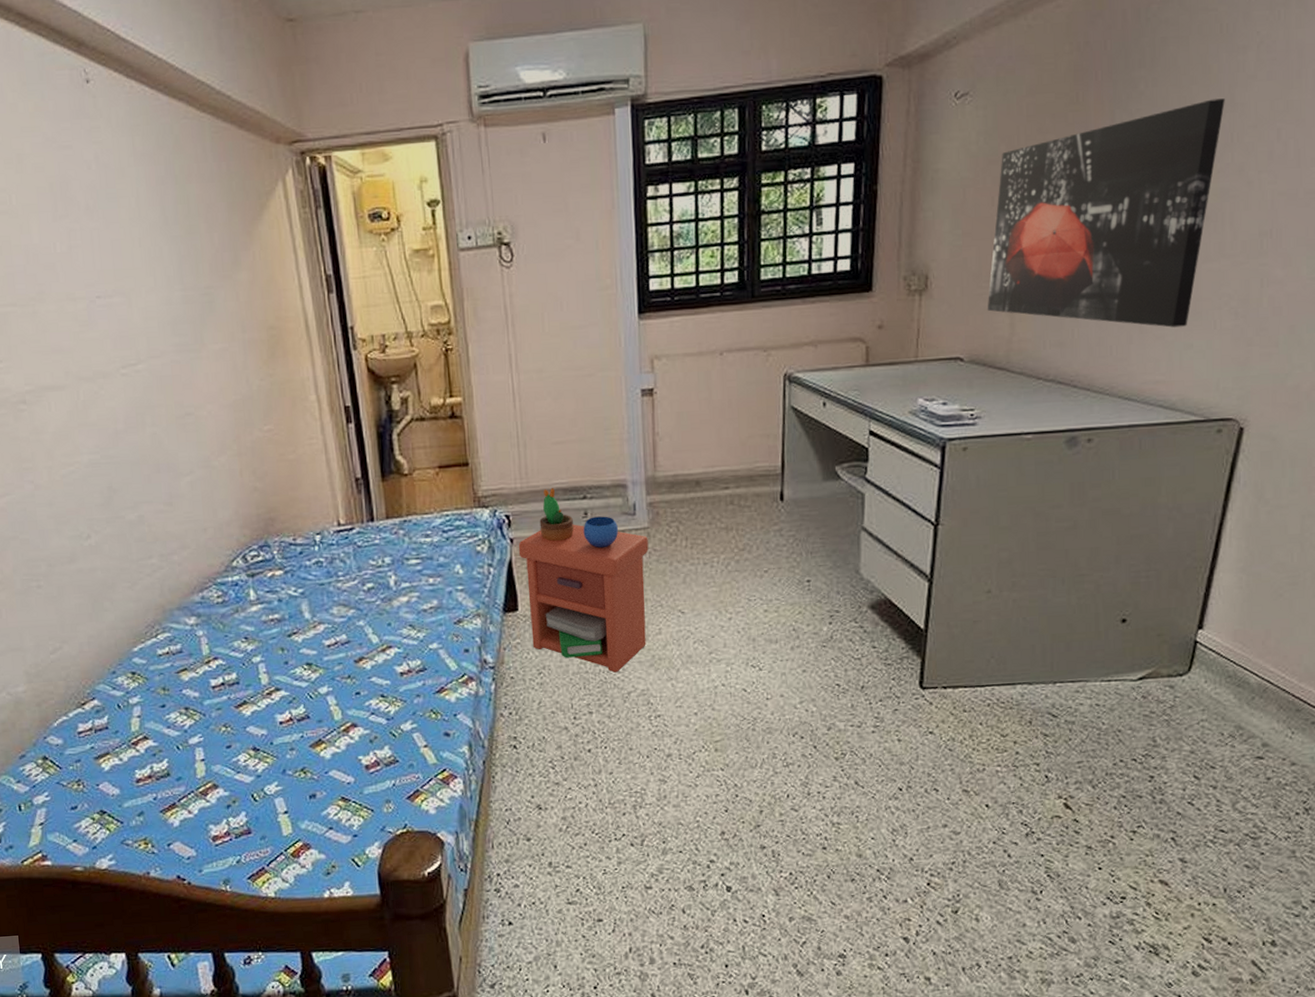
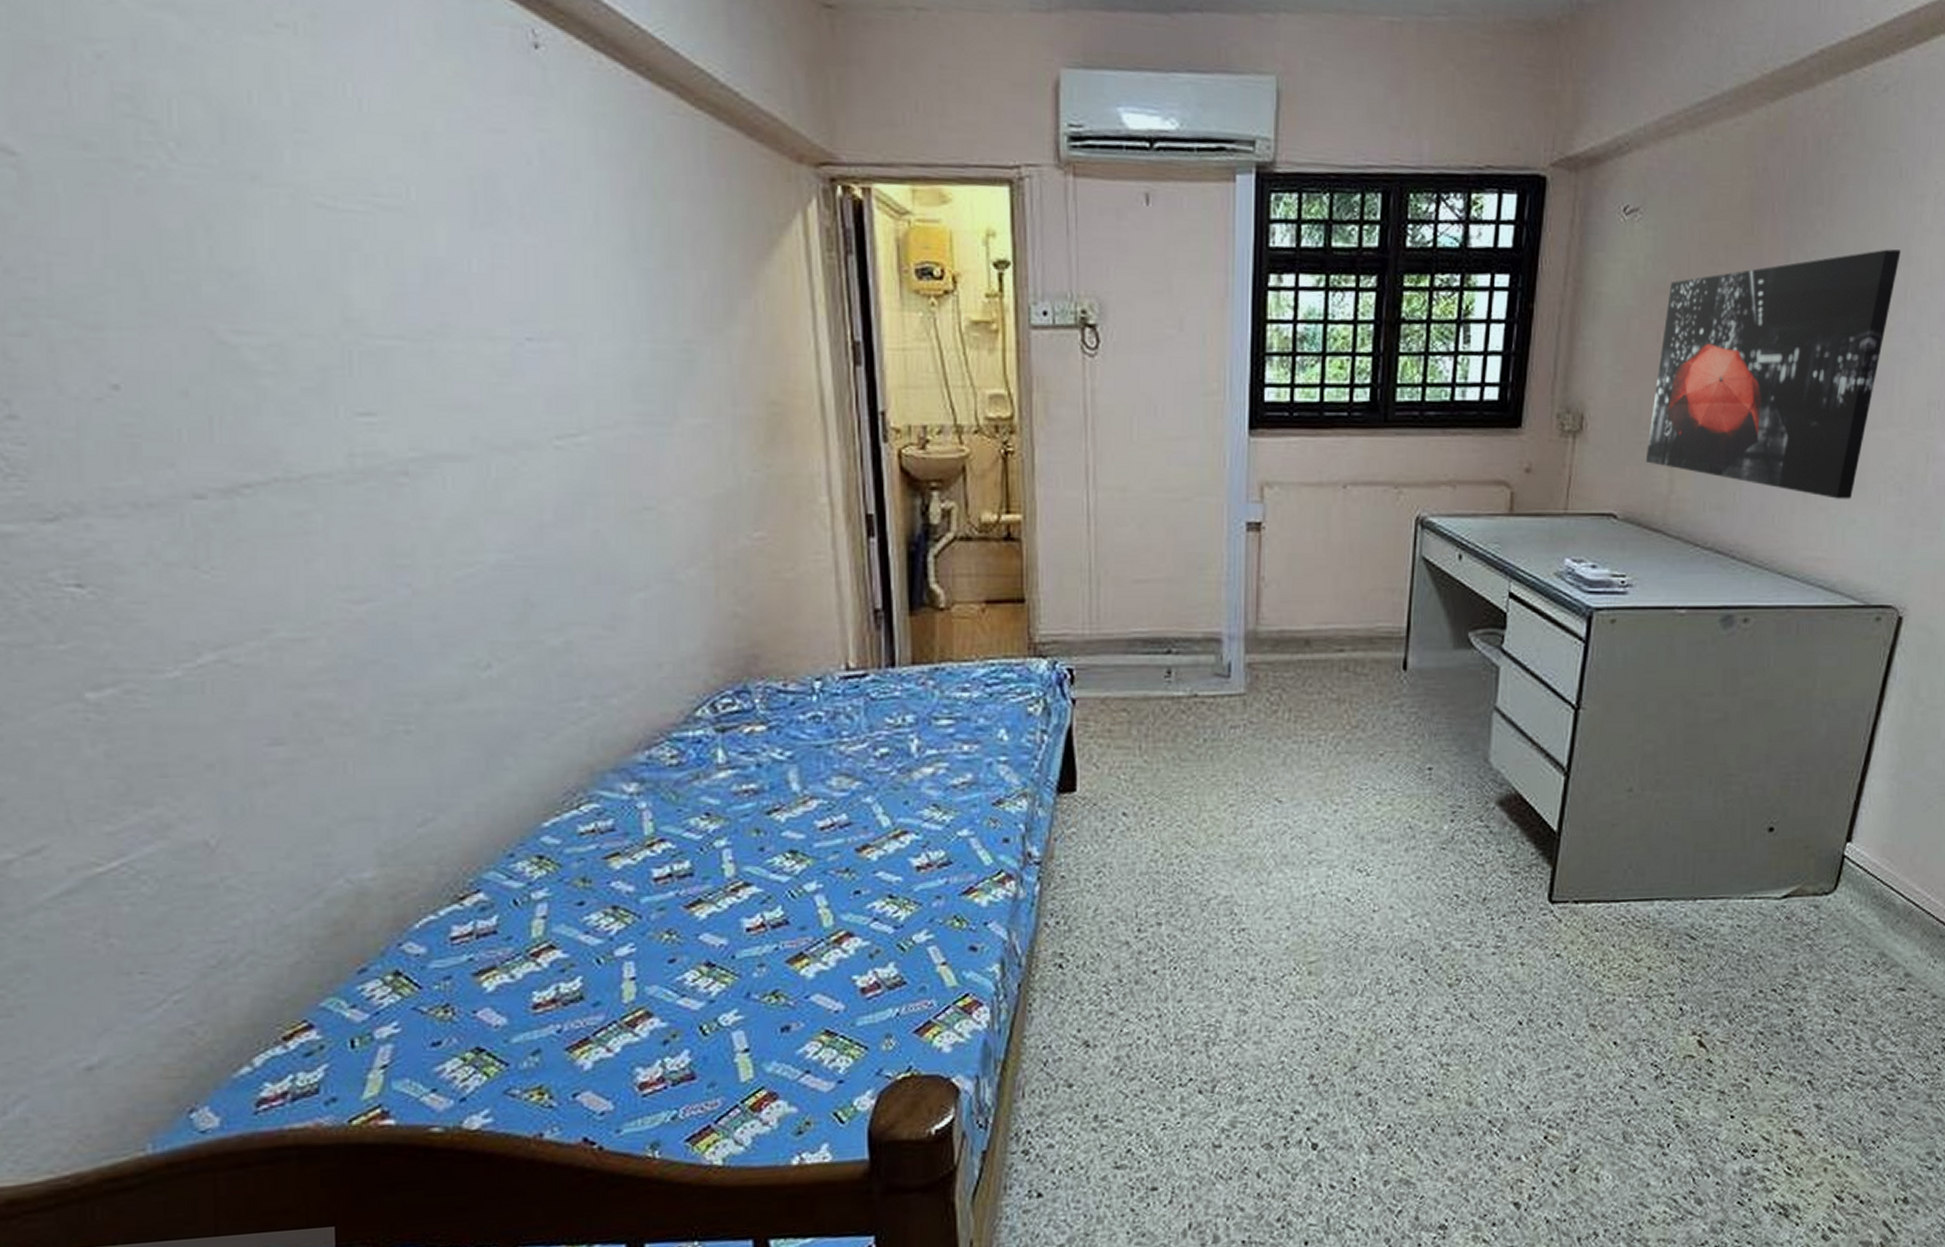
nightstand: present [518,487,649,673] -> none [1081,636,1244,874]

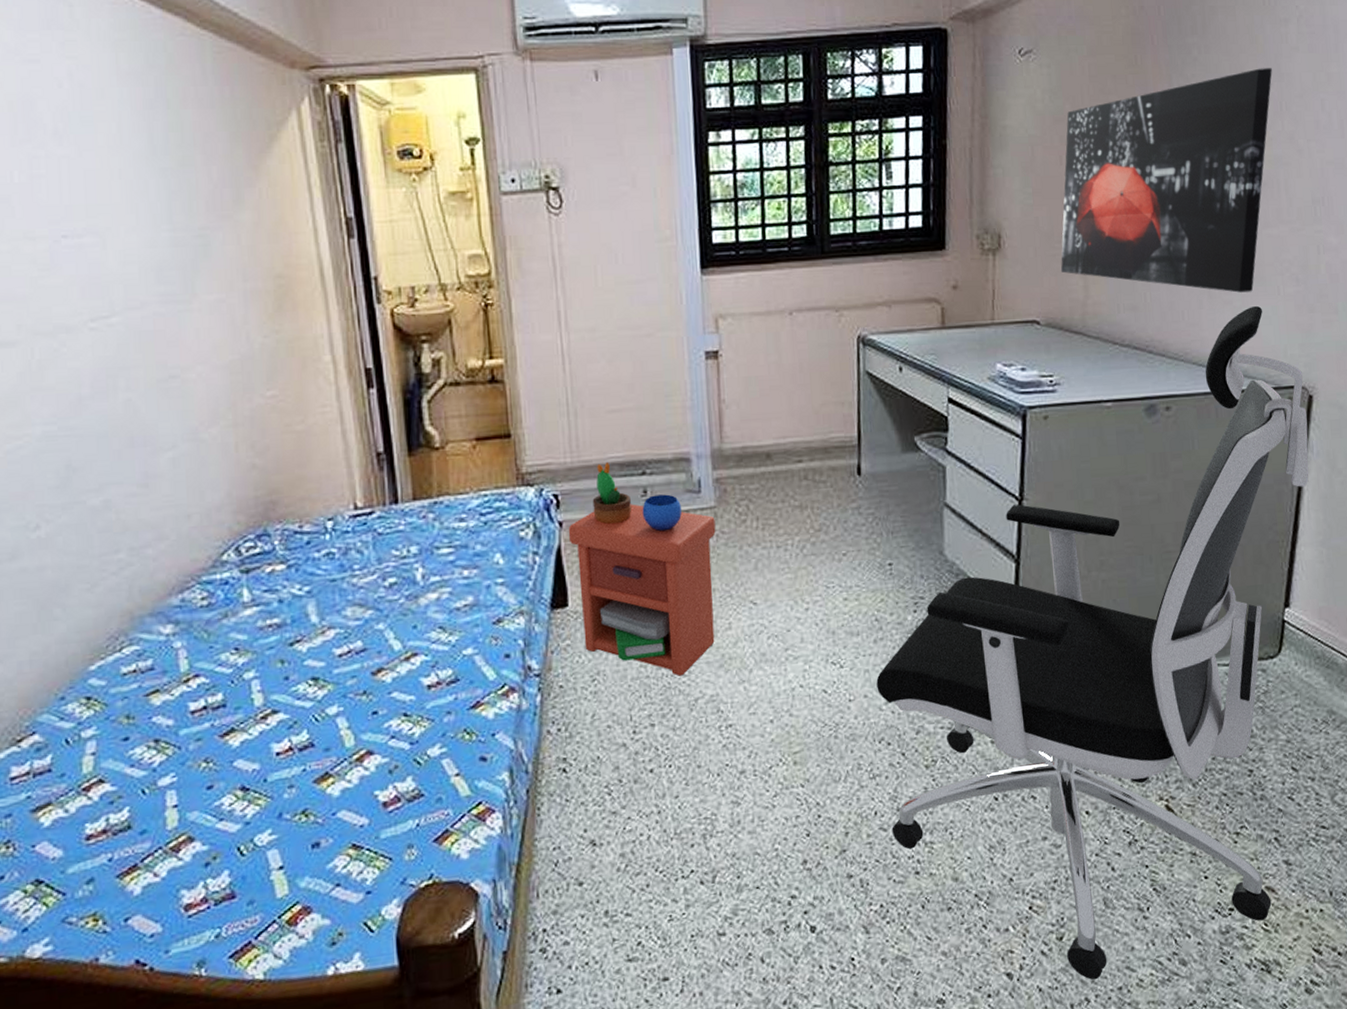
nightstand: none [1081,636,1244,874] -> present [568,461,716,676]
office chair: none [1404,514,1894,1215] -> present [876,305,1309,980]

